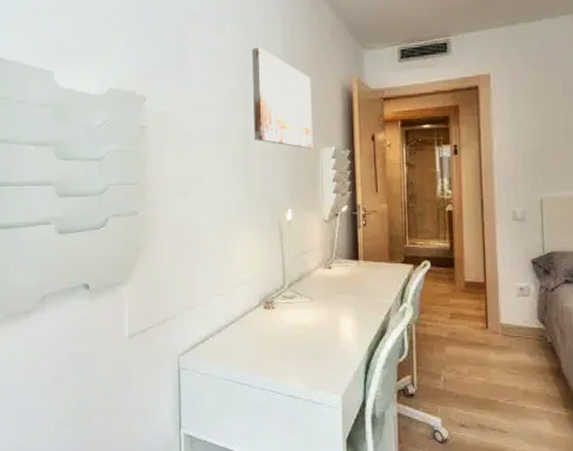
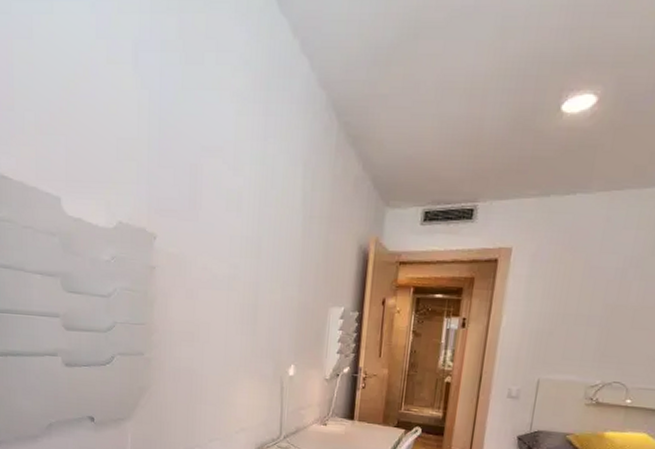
wall art: present [251,47,313,149] -> none [264,193,328,307]

